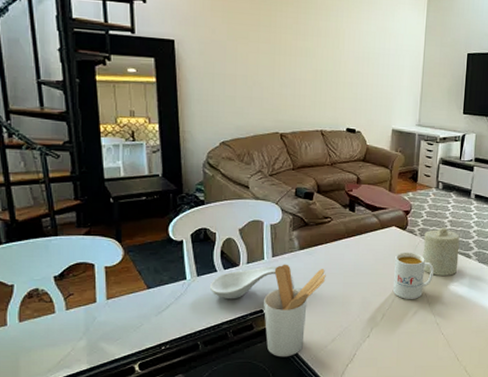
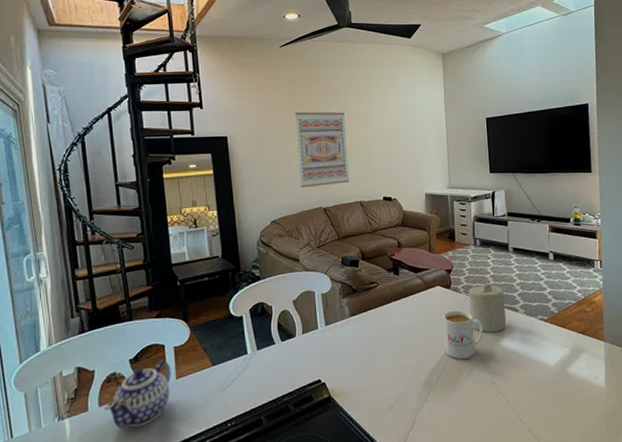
teapot: none [25,279,101,344] -> present [104,360,171,428]
spoon rest: present [209,266,295,300] -> none [269,334,350,371]
wall art: none [255,21,313,109] -> present [294,111,350,188]
utensil holder: present [264,264,326,357] -> none [321,331,378,429]

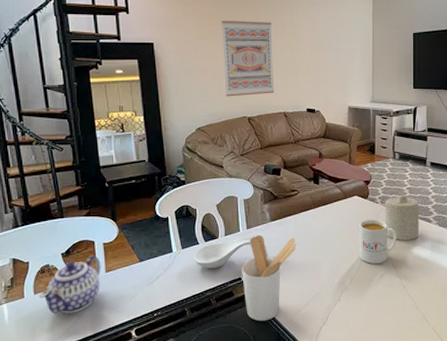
spoon rest: none [269,334,350,371] -> present [193,237,269,269]
utensil holder: none [321,331,378,429] -> present [242,235,296,322]

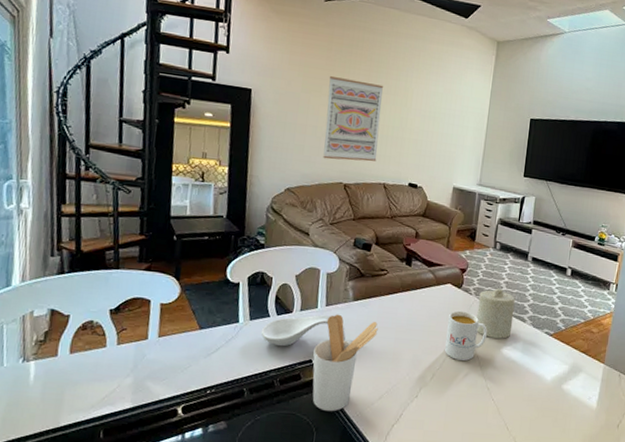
teapot: present [39,255,101,314] -> none [75,315,154,380]

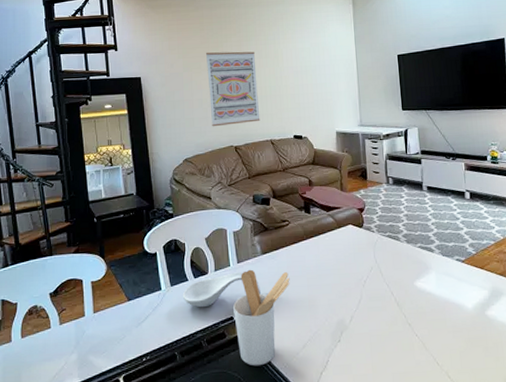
mug: present [444,310,487,361] -> none [356,249,397,299]
candle: present [476,288,515,339] -> none [381,222,422,273]

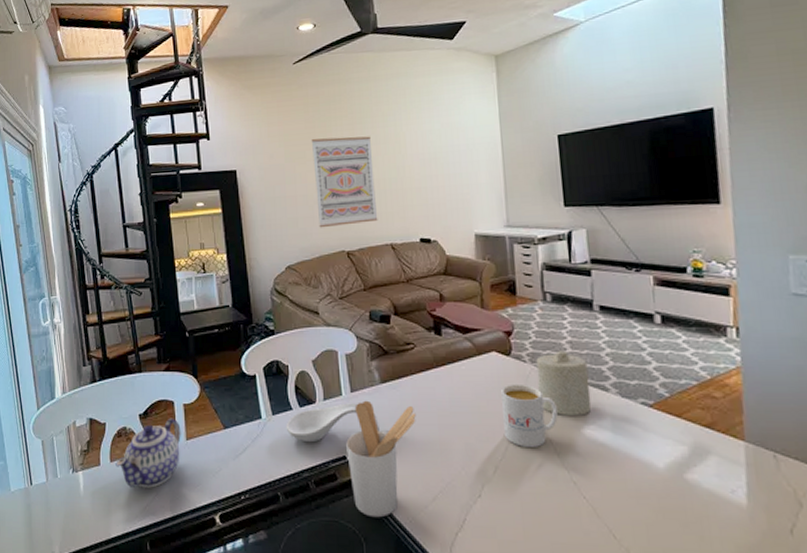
teapot: none [26,294,89,359] -> present [116,418,181,488]
mug: none [356,249,397,299] -> present [501,384,558,447]
candle: none [381,222,422,273] -> present [536,350,592,416]

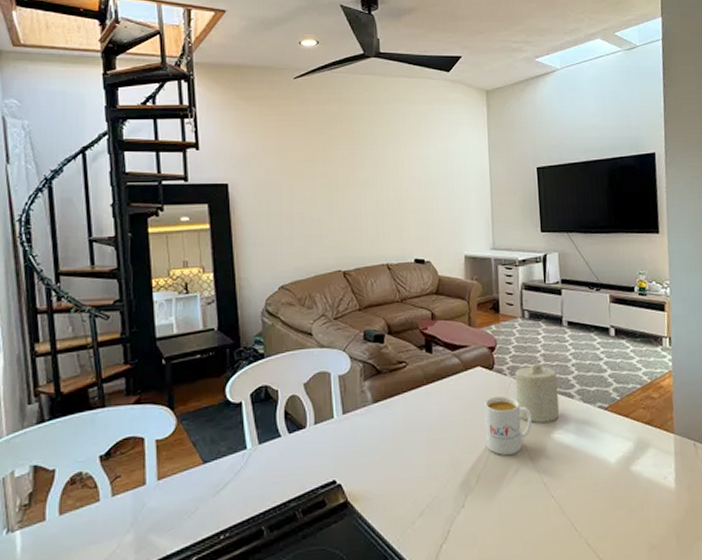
teapot: present [116,418,181,488] -> none [66,456,151,542]
spoon rest: present [285,403,381,443] -> none [273,425,372,470]
wall art: present [311,136,378,228] -> none [310,156,375,247]
utensil holder: present [346,400,416,518] -> none [336,421,406,541]

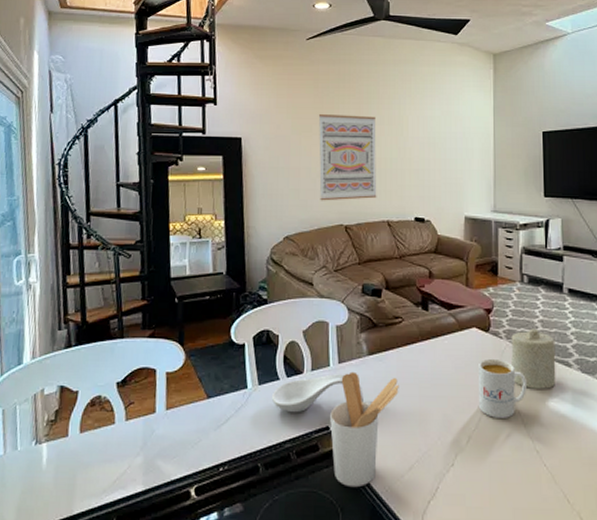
spoon rest: none [273,425,372,470] -> present [271,374,365,413]
wall art: none [310,156,375,247] -> present [318,114,377,201]
utensil holder: none [336,421,406,541] -> present [330,371,399,488]

